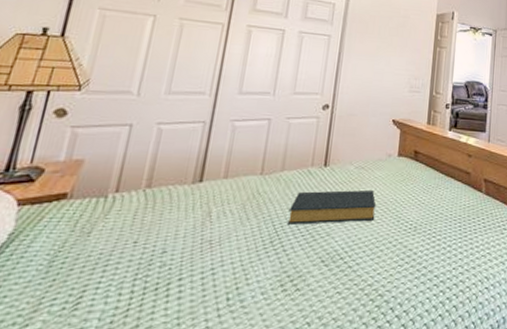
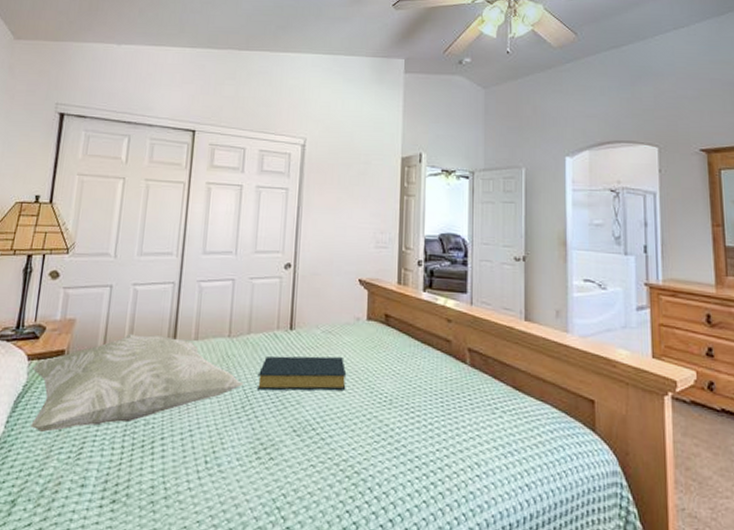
decorative pillow: none [14,174,274,283] -> present [30,334,244,432]

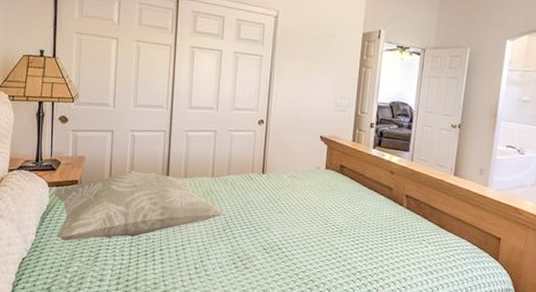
hardback book: present [258,356,347,391] -> none [236,193,307,222]

